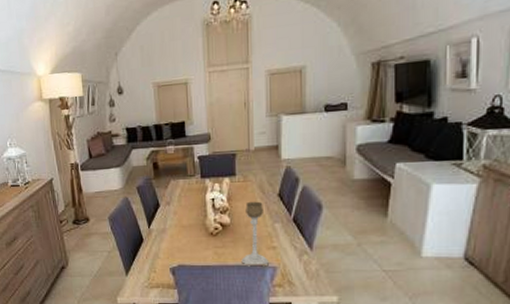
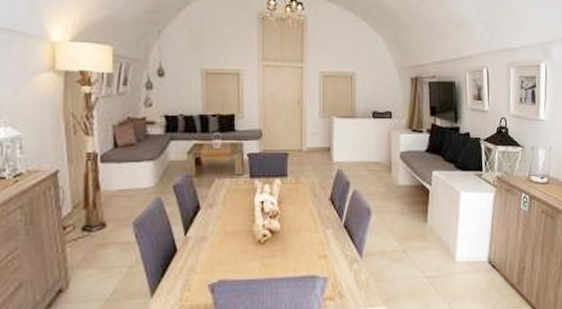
candle holder: present [241,201,269,267] -> none [291,205,319,279]

